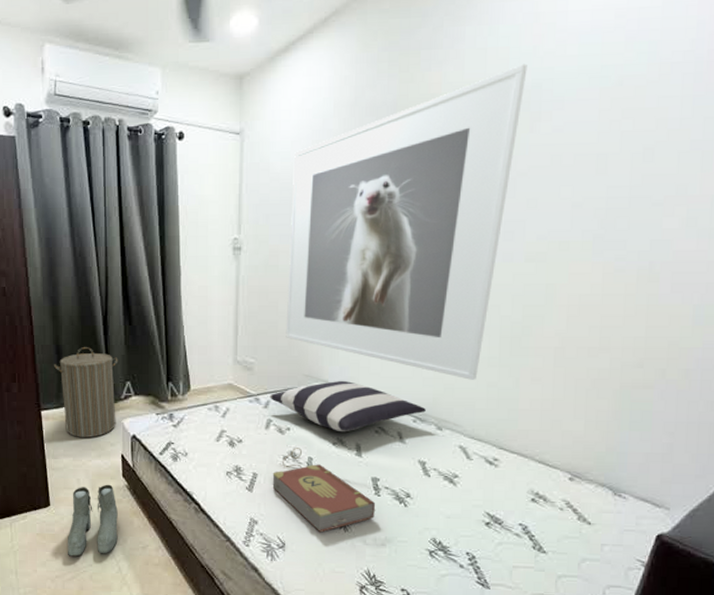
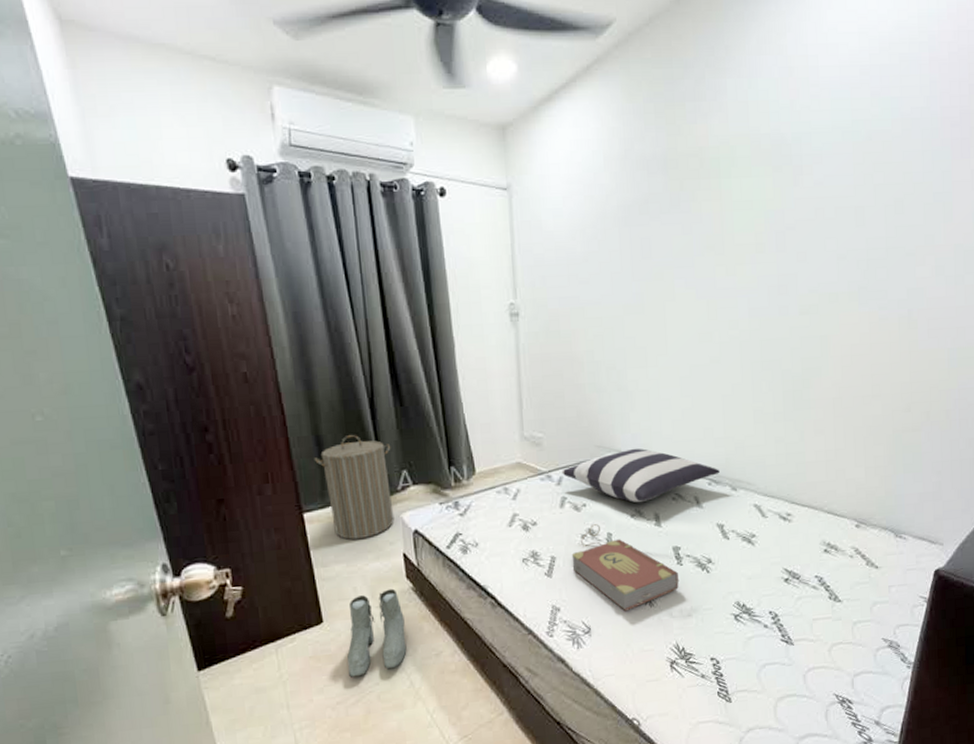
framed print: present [286,64,528,380] -> none [567,117,787,437]

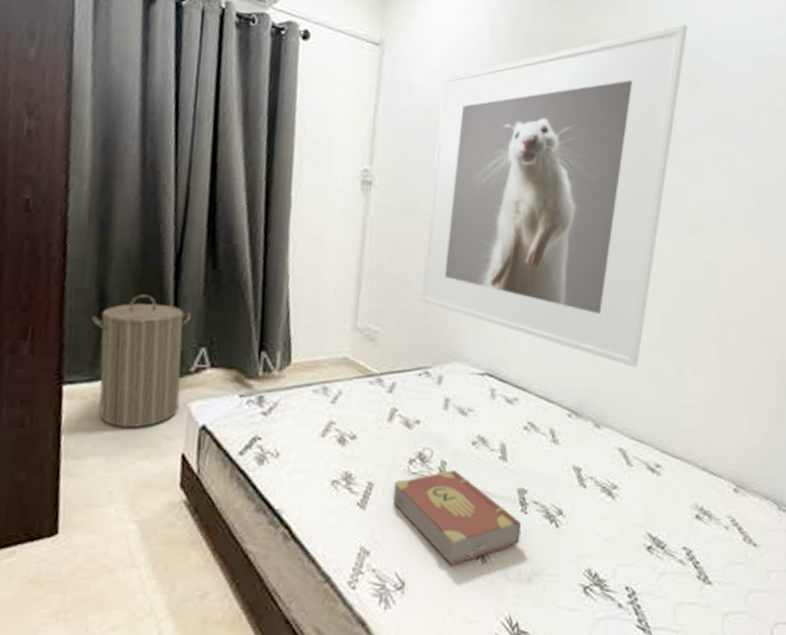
boots: present [347,588,407,677] -> none [78,499,168,616]
pillow: present [562,448,720,502] -> none [396,359,582,427]
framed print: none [567,117,787,437] -> present [421,24,688,367]

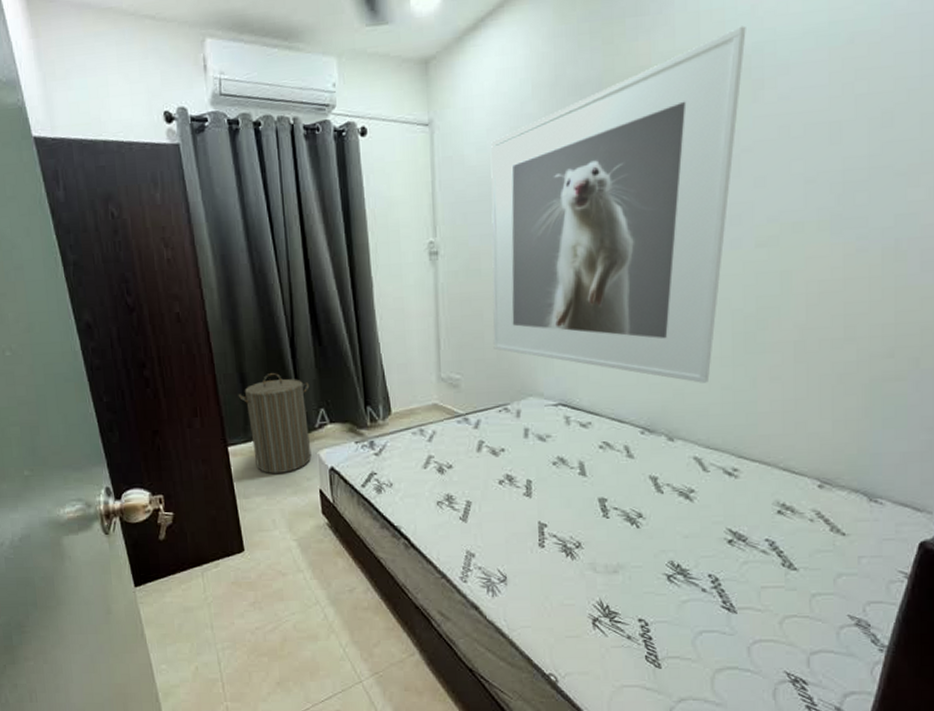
book: present [392,447,522,566] -> none [488,470,605,563]

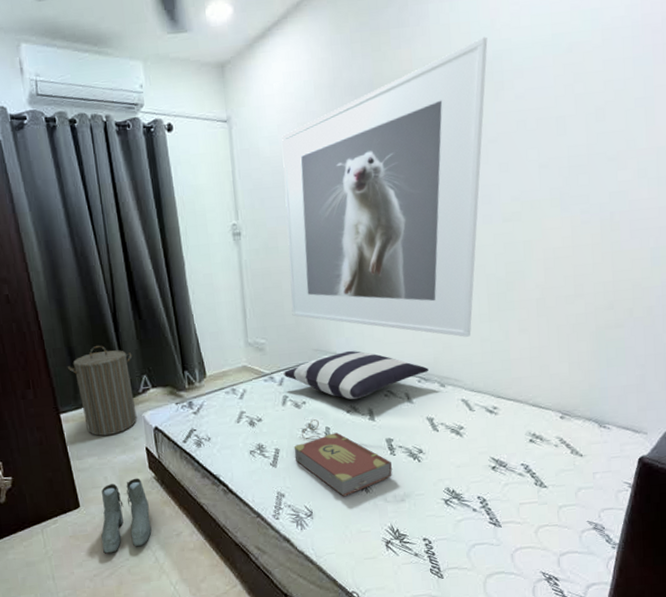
boots: none [266,523,322,605] -> present [101,478,152,554]
pillow: none [479,392,654,449] -> present [283,350,428,399]
book: none [488,470,605,563] -> present [293,419,393,497]

